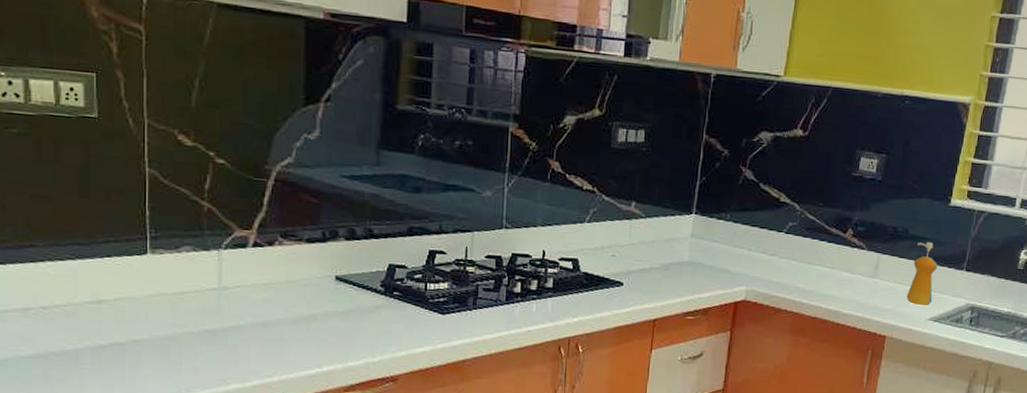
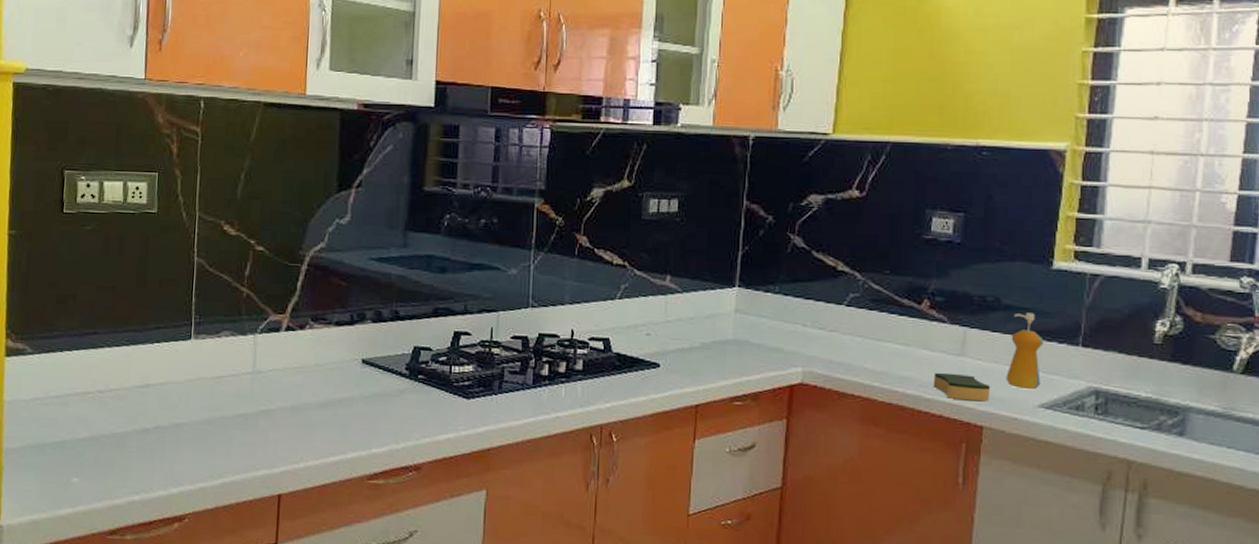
sponge: none [850,291,894,316] -> present [933,372,991,402]

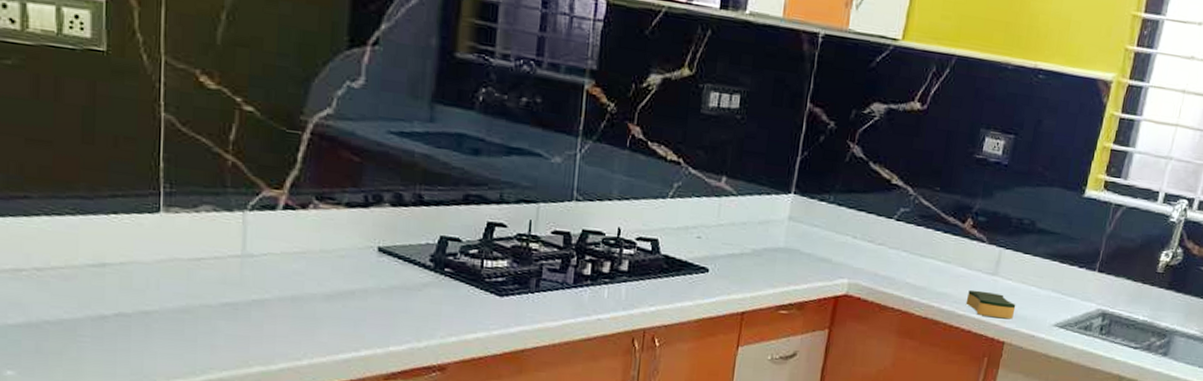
soap dispenser: present [1006,313,1044,390] -> none [1030,237,1067,310]

